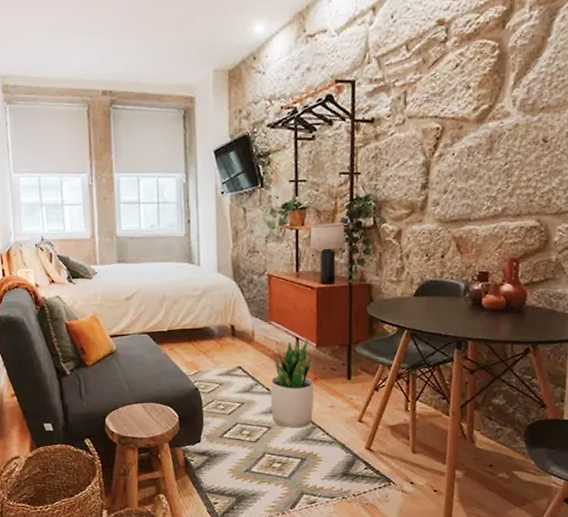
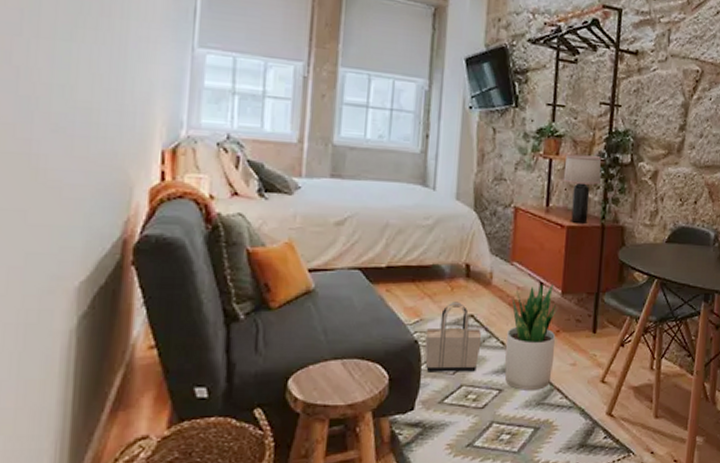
shopping bag: none [203,356,250,413] -> present [424,301,482,372]

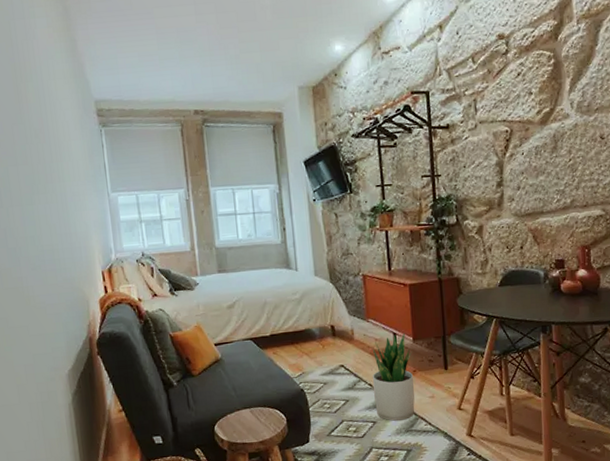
shopping bag: present [424,301,482,372] -> none [308,356,354,413]
table lamp: present [563,154,602,225] -> none [399,222,432,282]

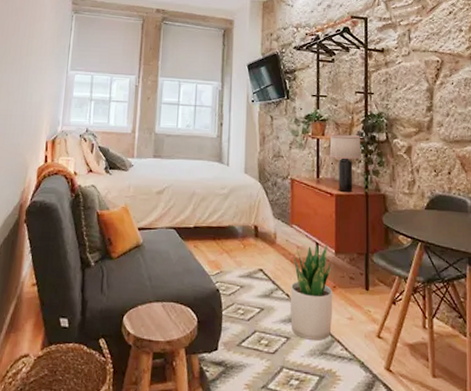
table lamp: none [399,222,432,282] -> present [329,134,361,193]

